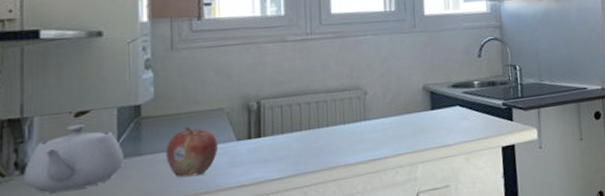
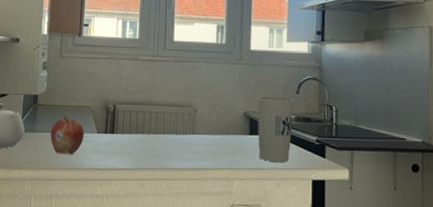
cup: none [436,63,477,136] -> present [257,96,294,162]

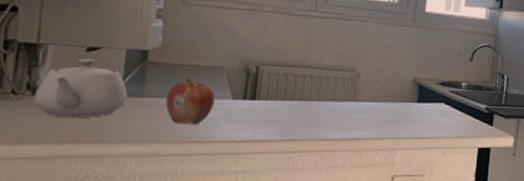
cup: present [257,96,294,162] -> none [425,62,467,130]

